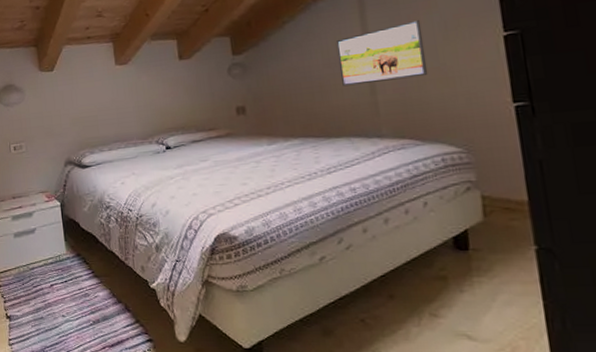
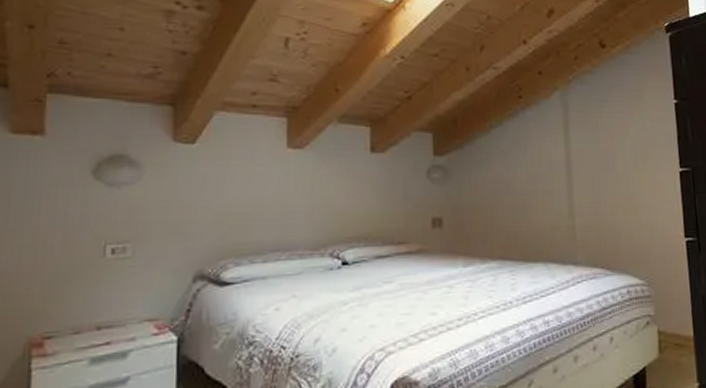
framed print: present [337,20,428,87] -> none [541,145,620,206]

